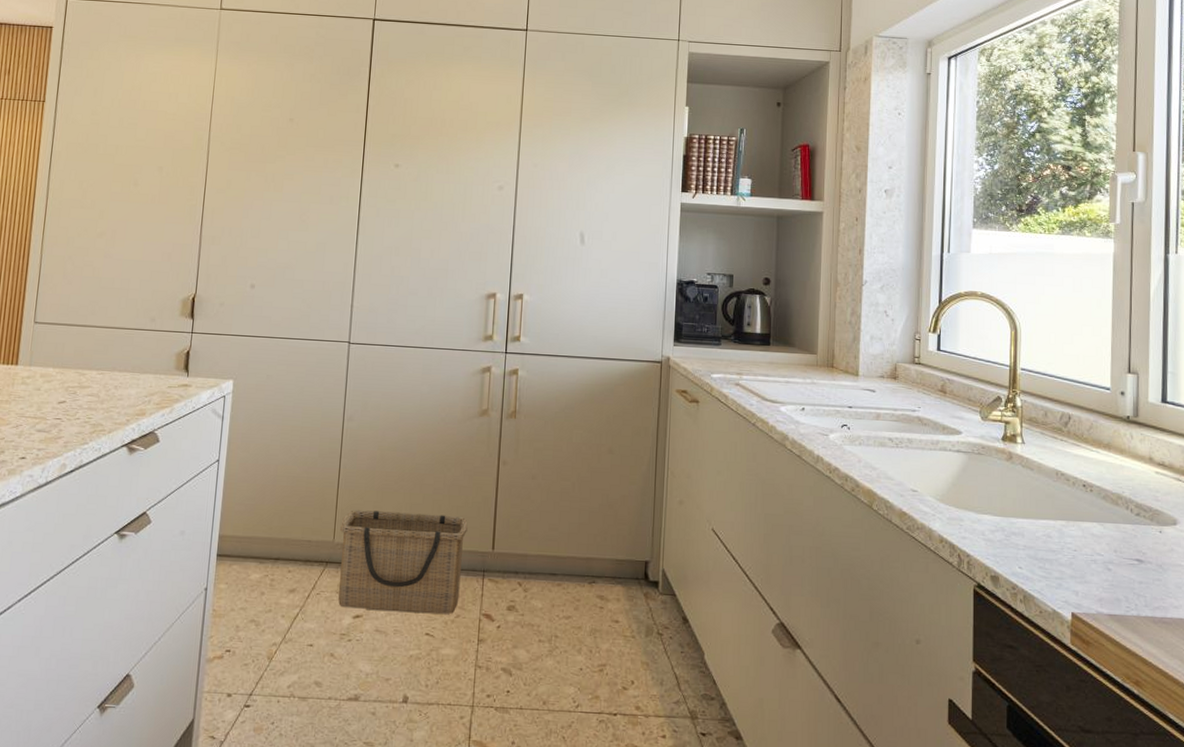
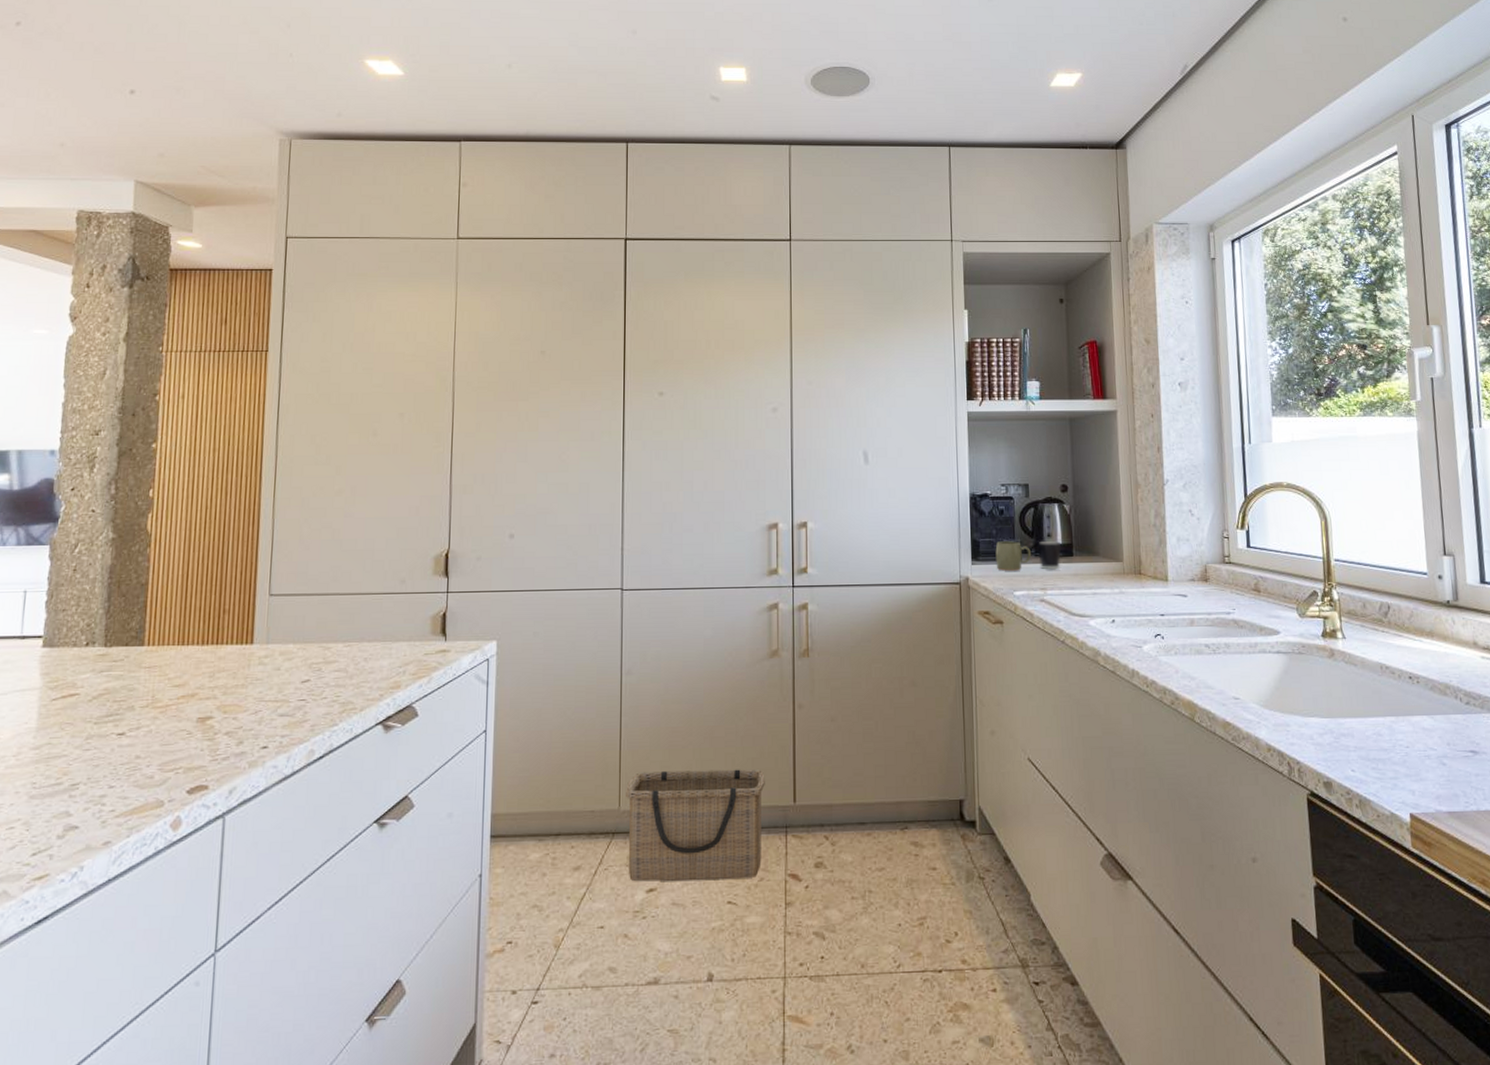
mug: none [696,326,730,355] -> present [995,541,1031,571]
mug: none [737,329,760,356] -> present [1038,540,1062,569]

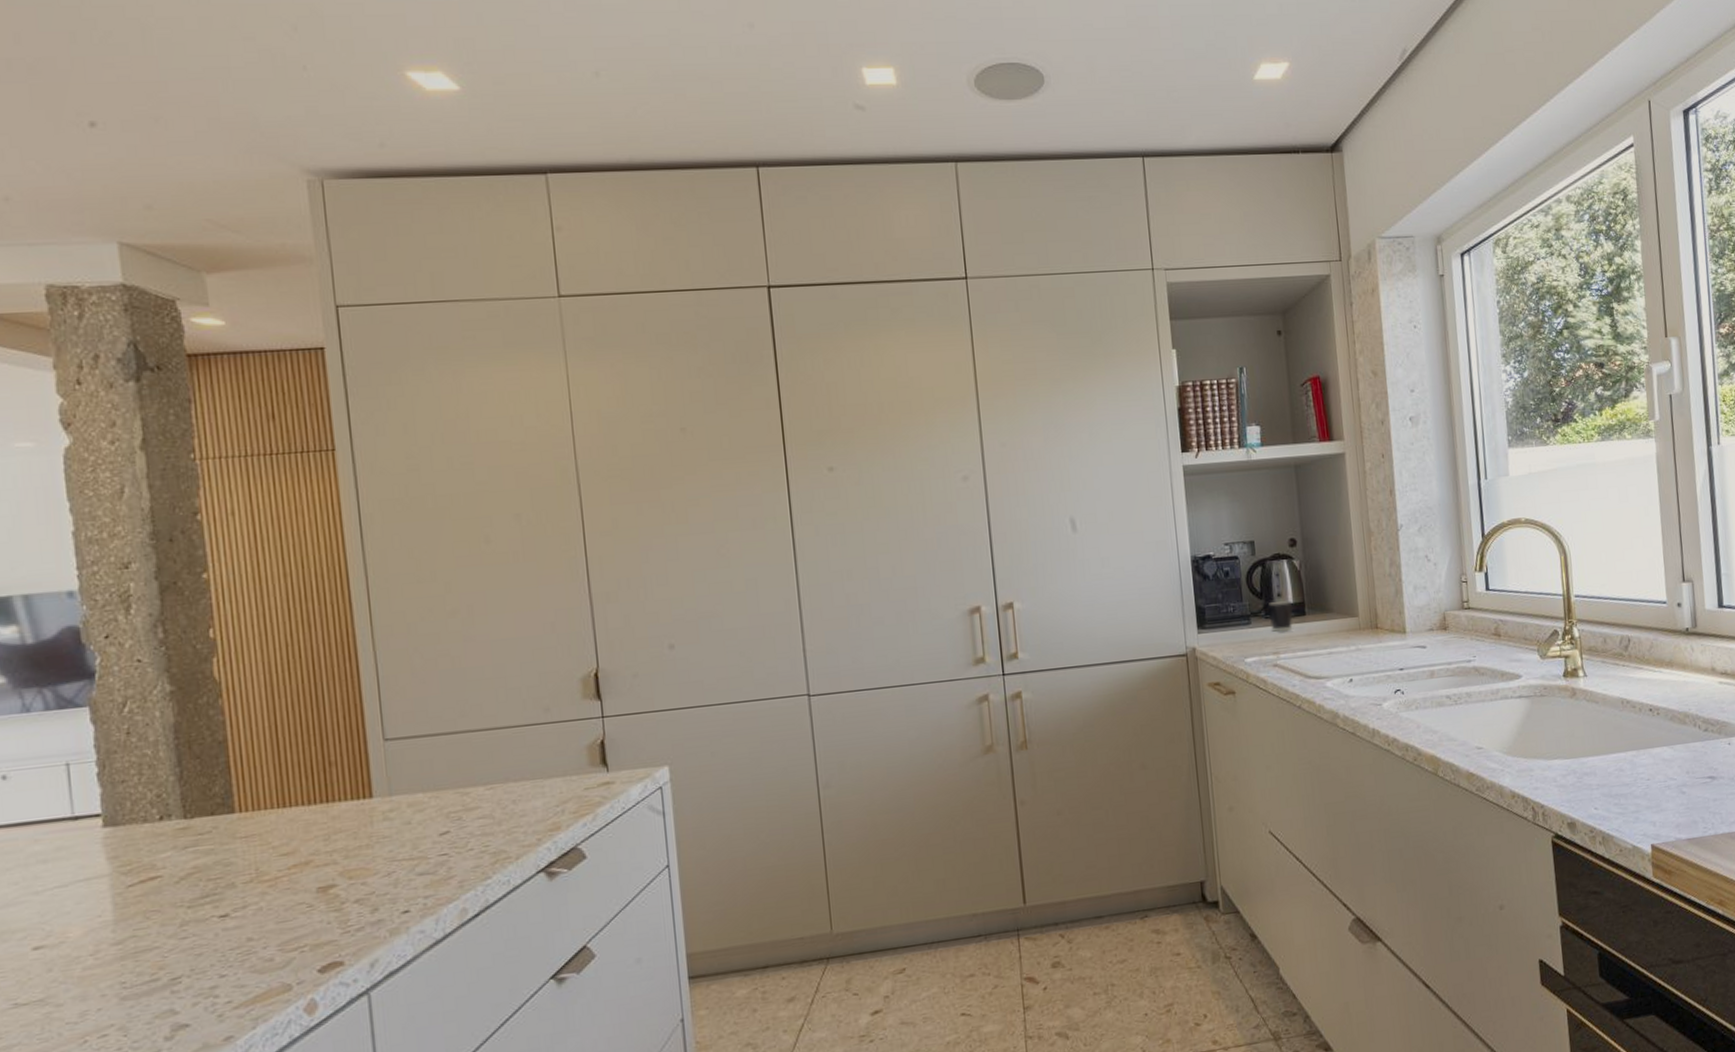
basket: present [626,769,765,882] -> none [837,874,994,1005]
mug: present [995,541,1031,571] -> none [1222,604,1261,638]

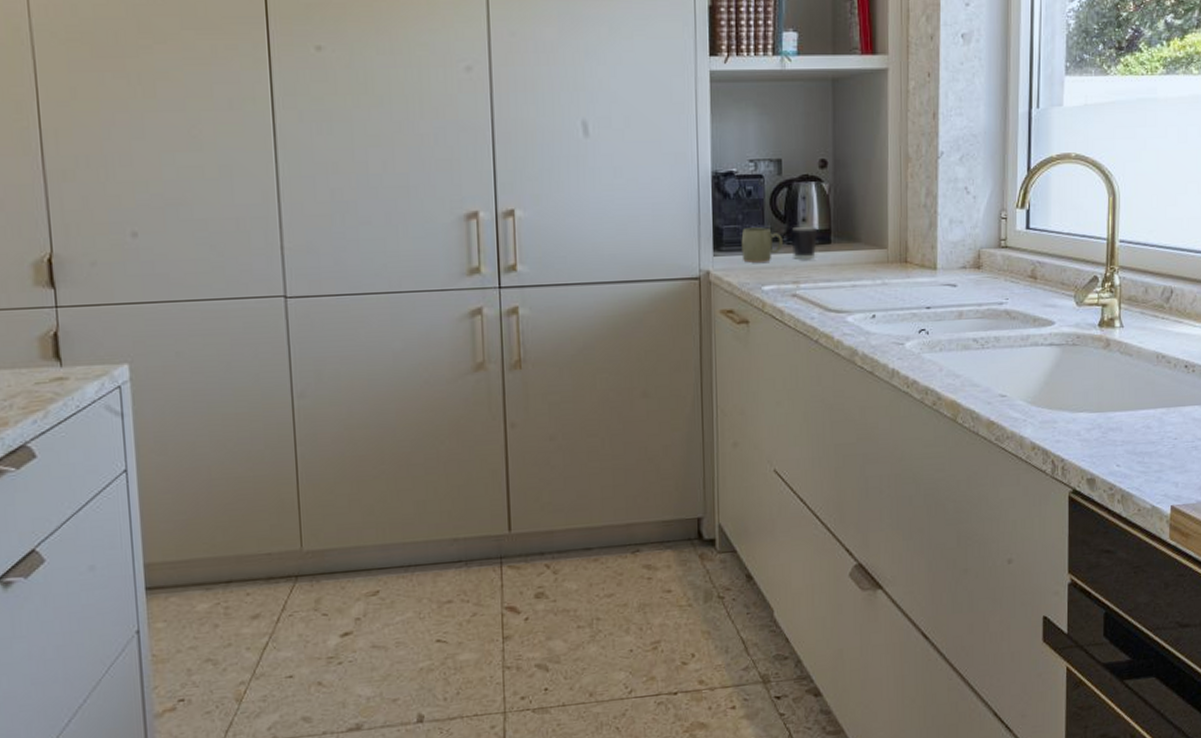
mug: none [1222,604,1261,638] -> present [741,227,782,263]

